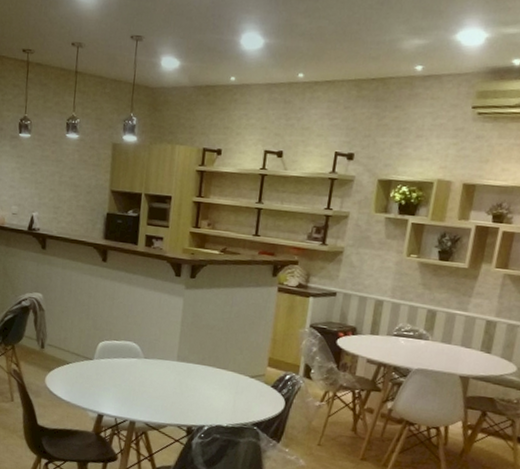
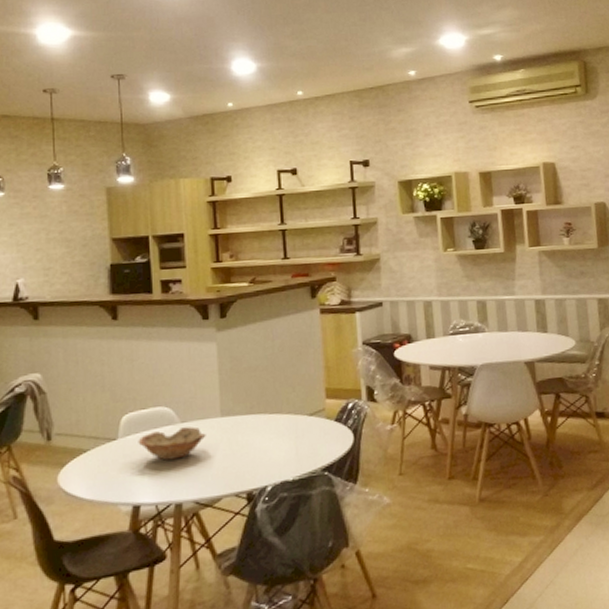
bowl: none [108,360,163,387] -> present [138,427,206,461]

